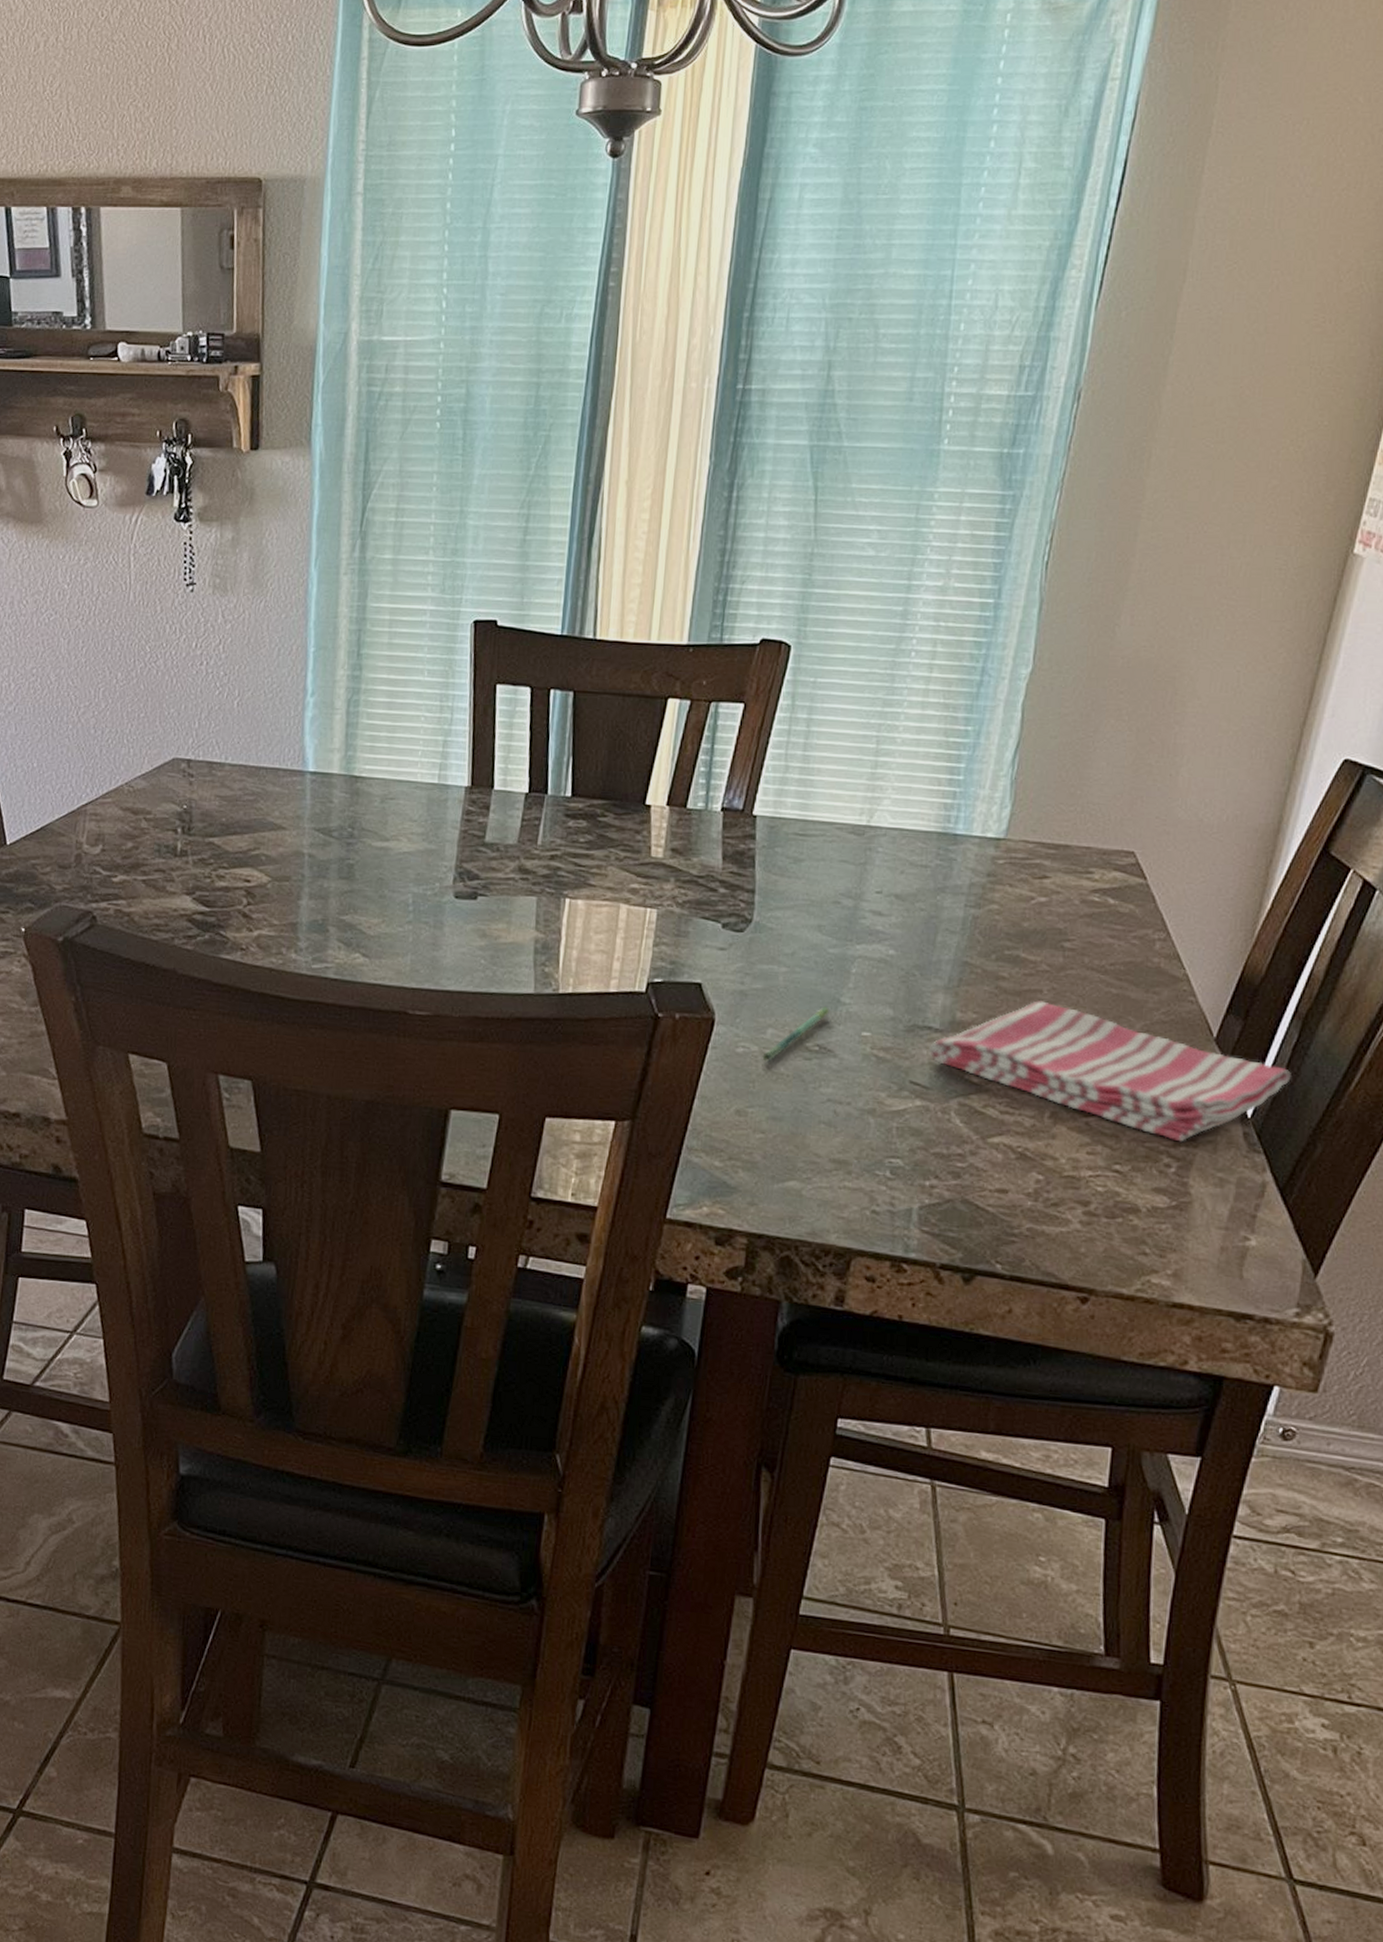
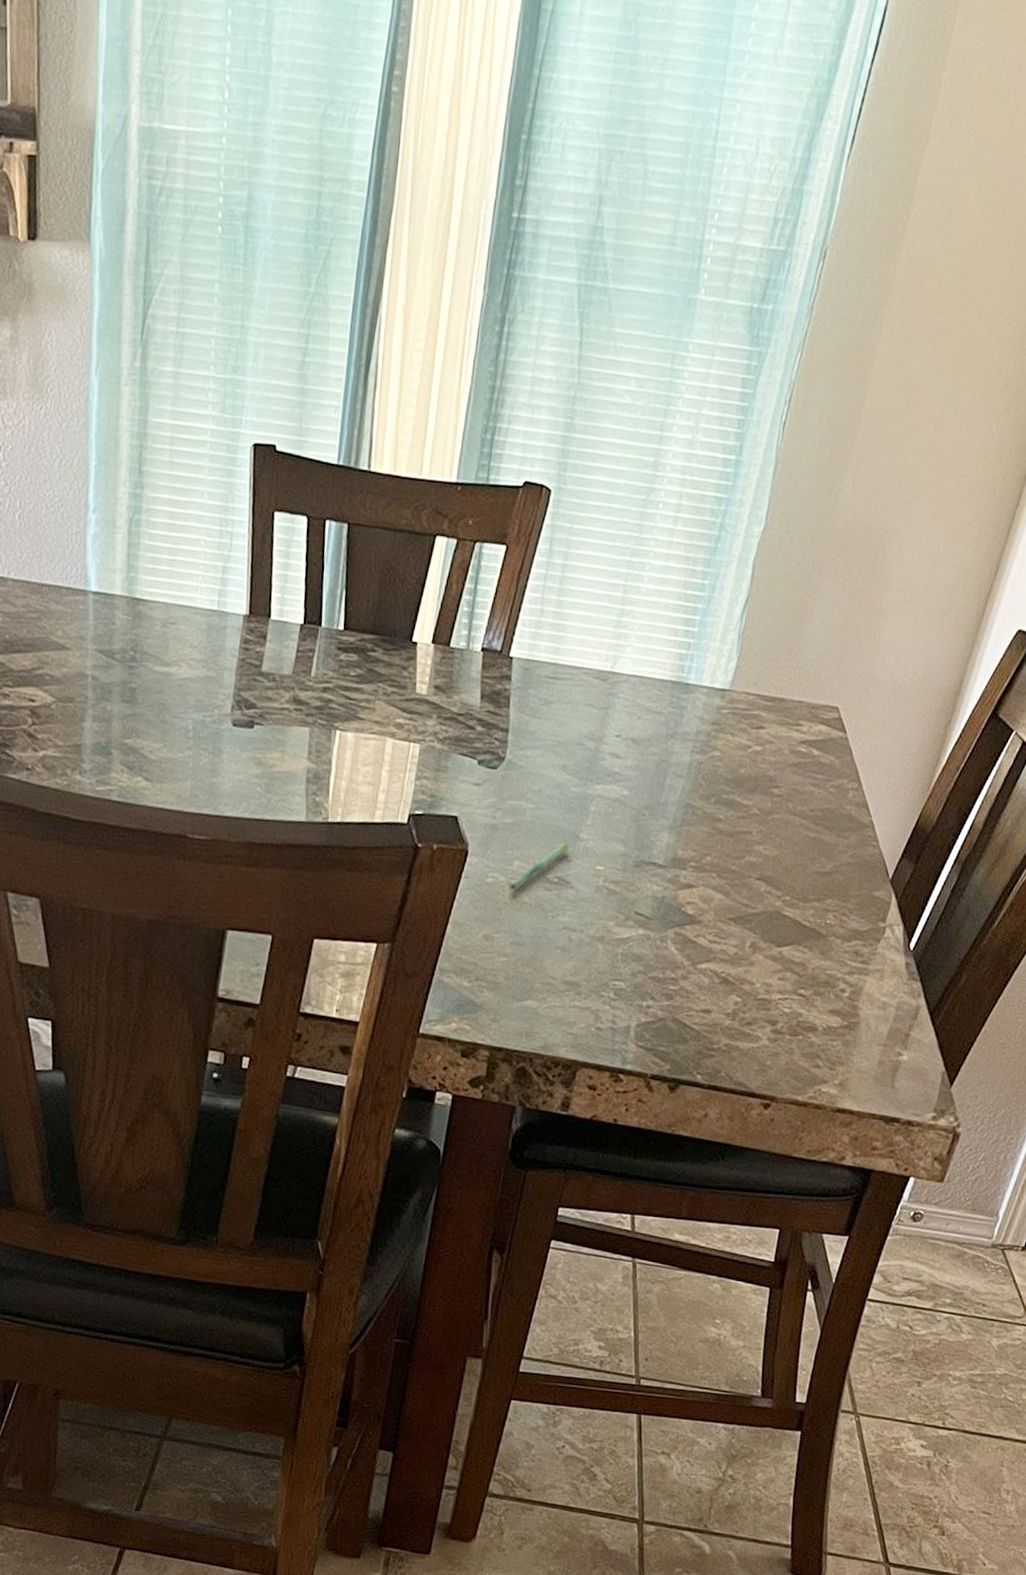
dish towel: present [929,1001,1291,1142] -> none [653,841,948,971]

